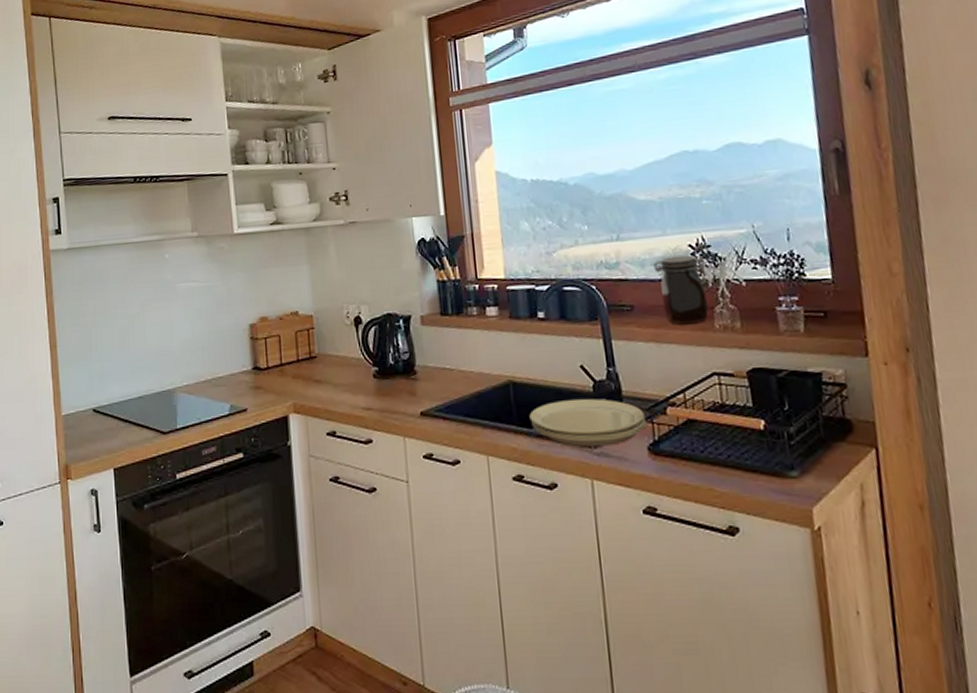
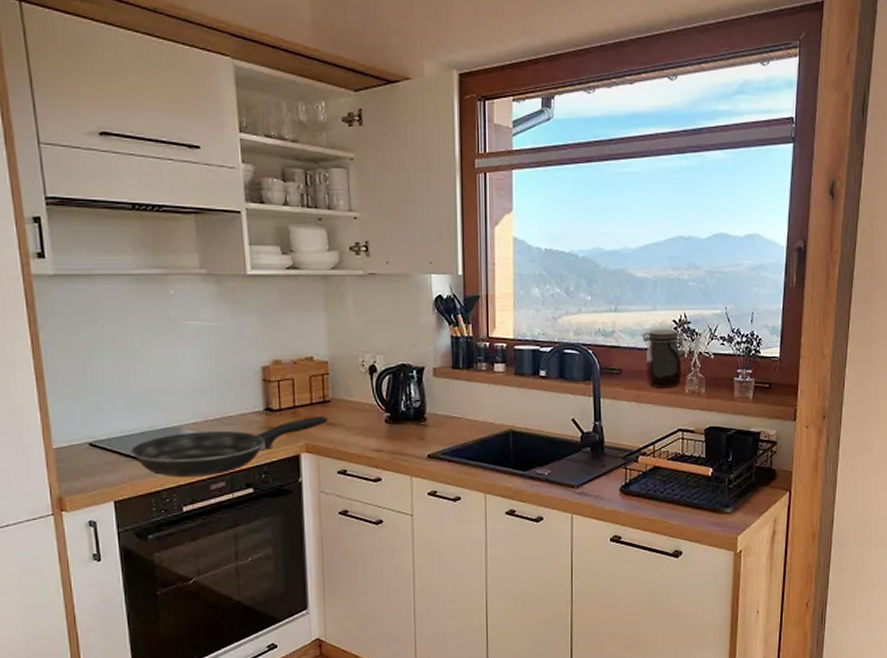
frying pan: none [130,373,315,443] -> present [131,416,328,478]
plate: present [529,398,647,447] -> none [524,447,622,488]

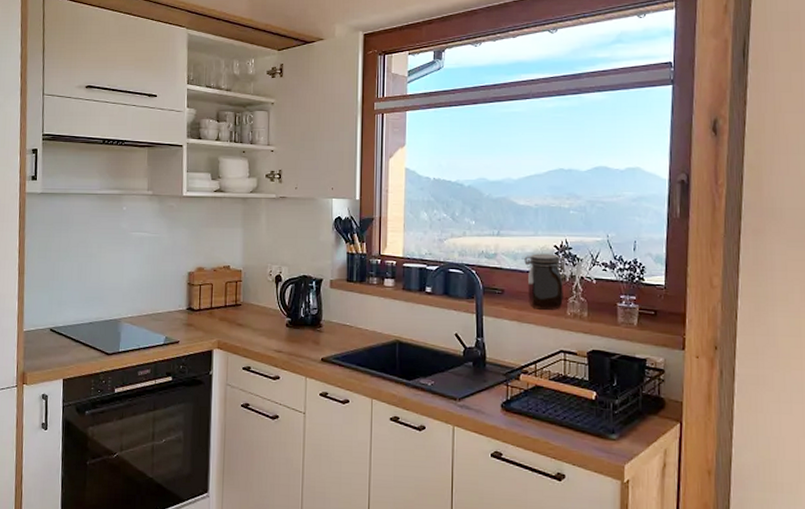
frying pan: present [131,416,328,478] -> none [80,317,238,364]

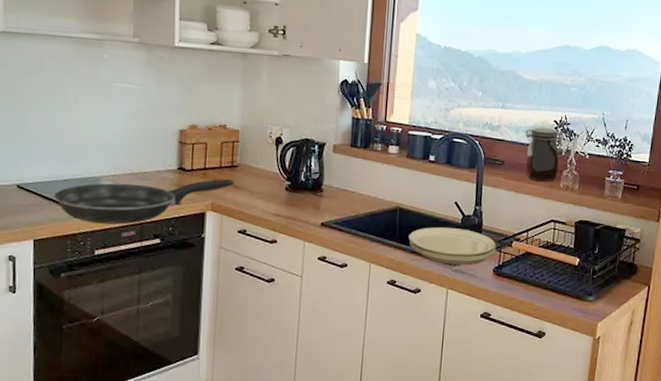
frying pan: none [80,317,238,364] -> present [54,179,234,225]
plate: none [409,360,503,401] -> present [408,227,496,265]

